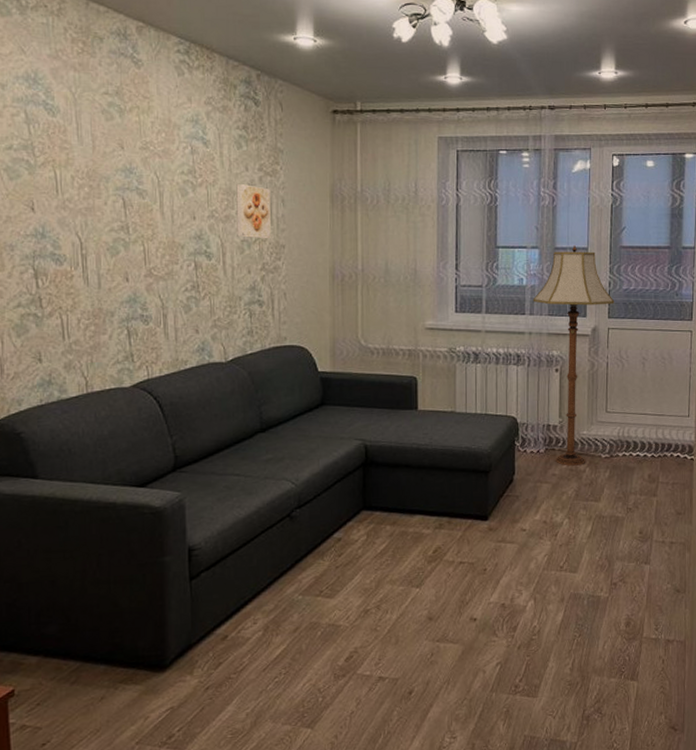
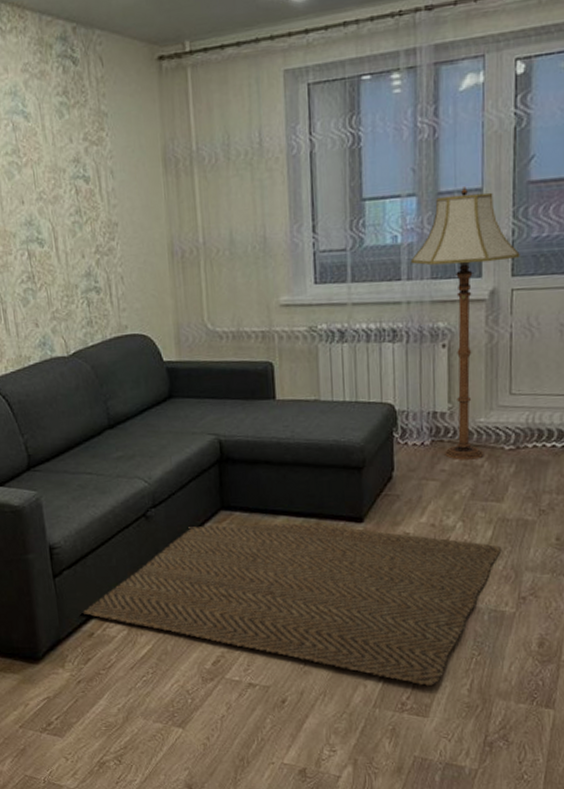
rug: none [217,521,599,668] -> present [82,523,502,686]
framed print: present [236,183,271,239] -> none [61,157,103,219]

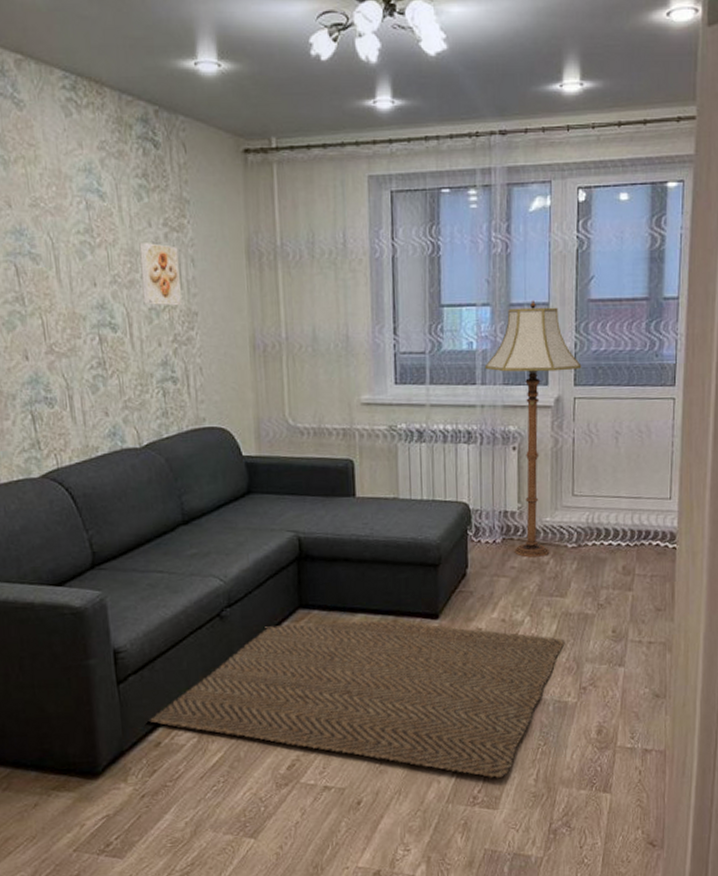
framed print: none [61,157,103,219] -> present [139,241,182,306]

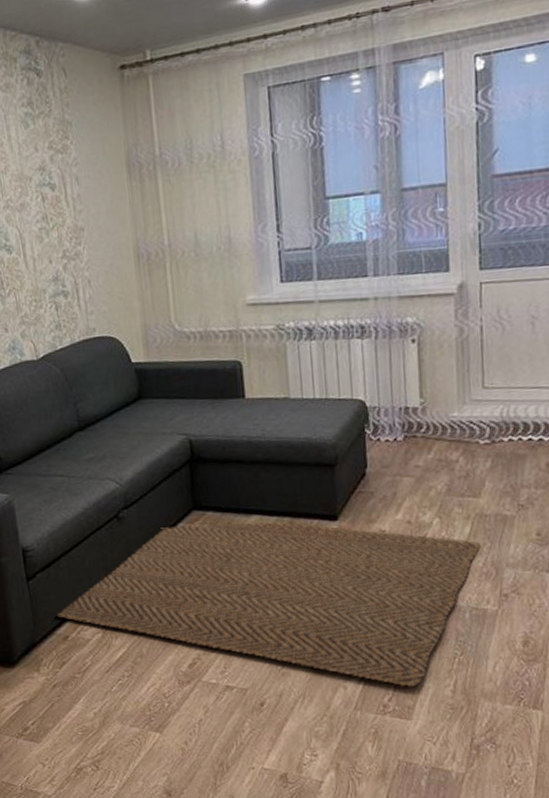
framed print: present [139,241,182,306] -> none [27,166,69,226]
floor lamp: present [484,300,582,558] -> none [376,182,488,456]

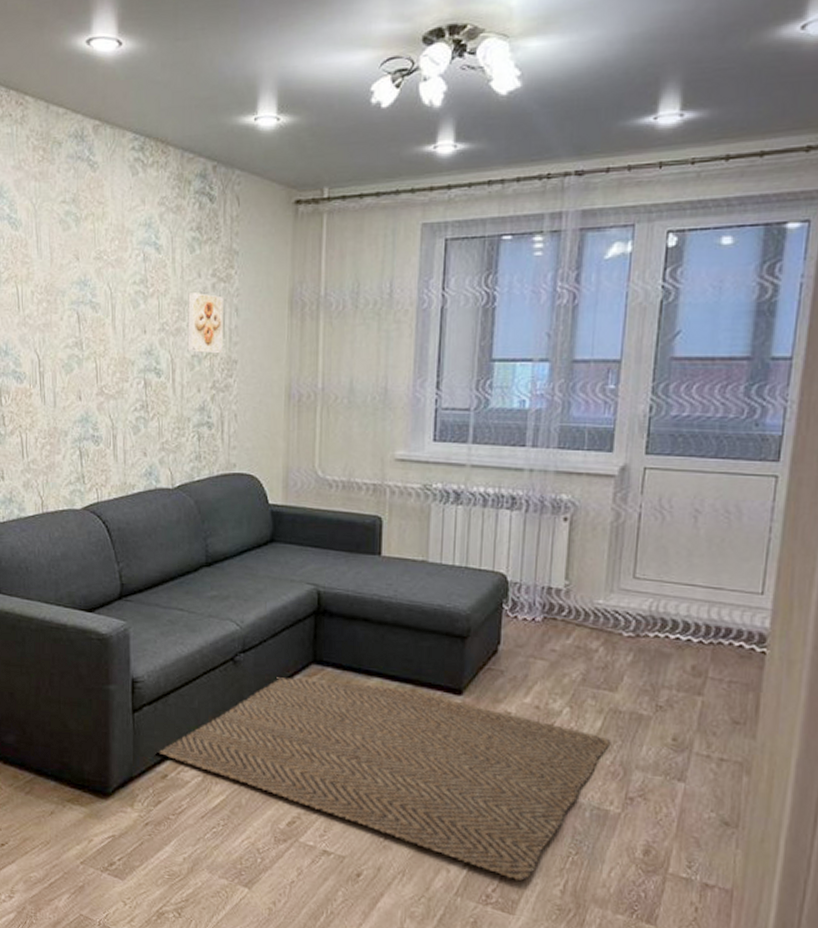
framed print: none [27,166,69,226] -> present [187,291,224,354]

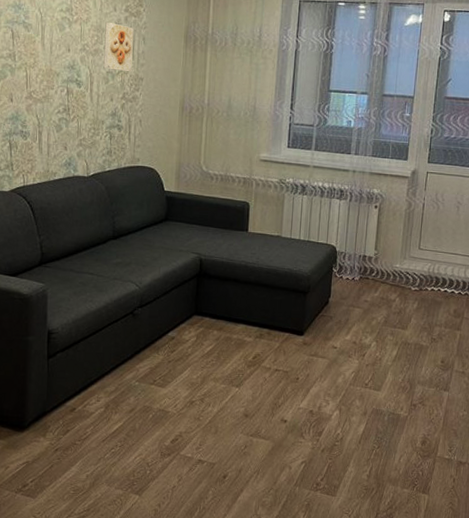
rug: present [158,677,611,881] -> none [68,326,403,470]

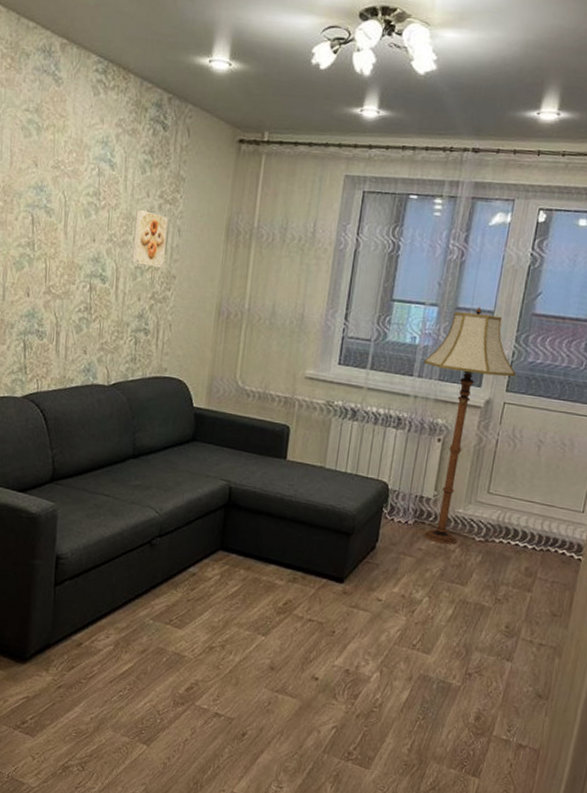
floor lamp: none [358,93,435,295] -> present [423,307,516,545]

